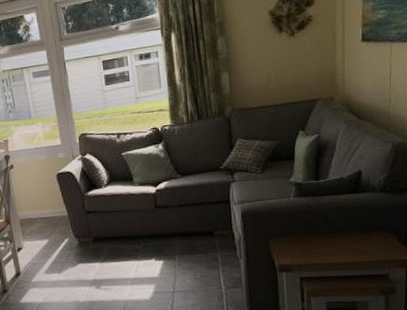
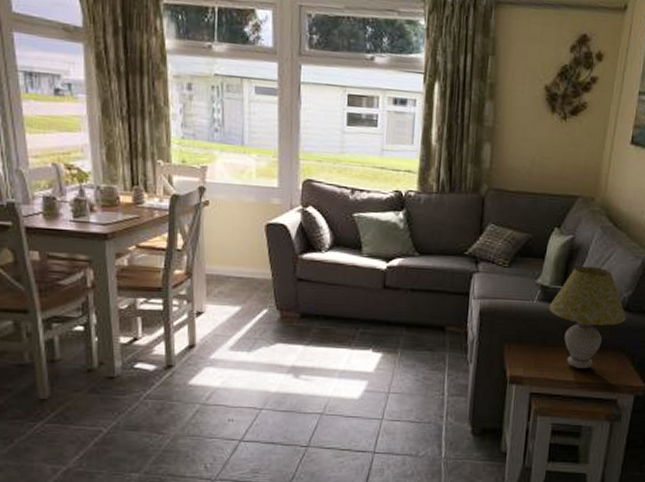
table lamp: none [305,158,385,251] -> present [548,265,627,369]

